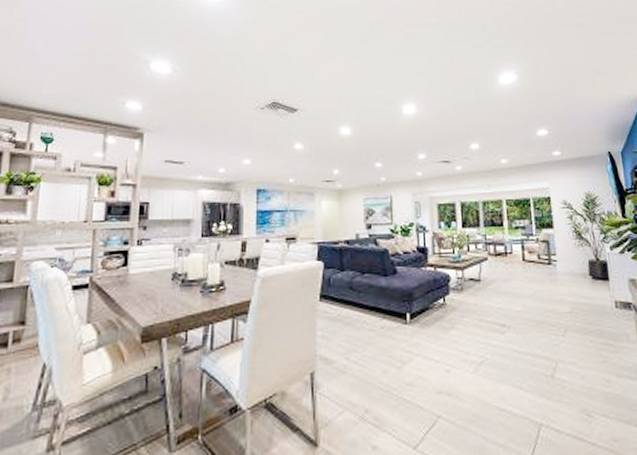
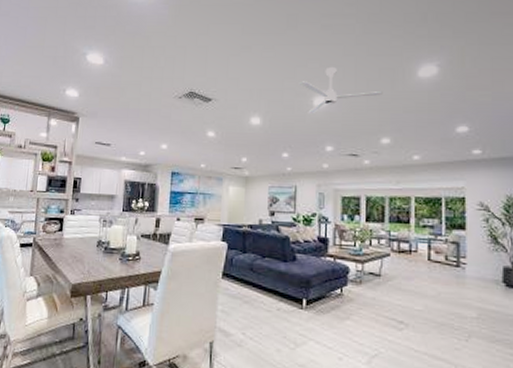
ceiling fan: none [387,75,469,123] -> present [298,67,383,115]

